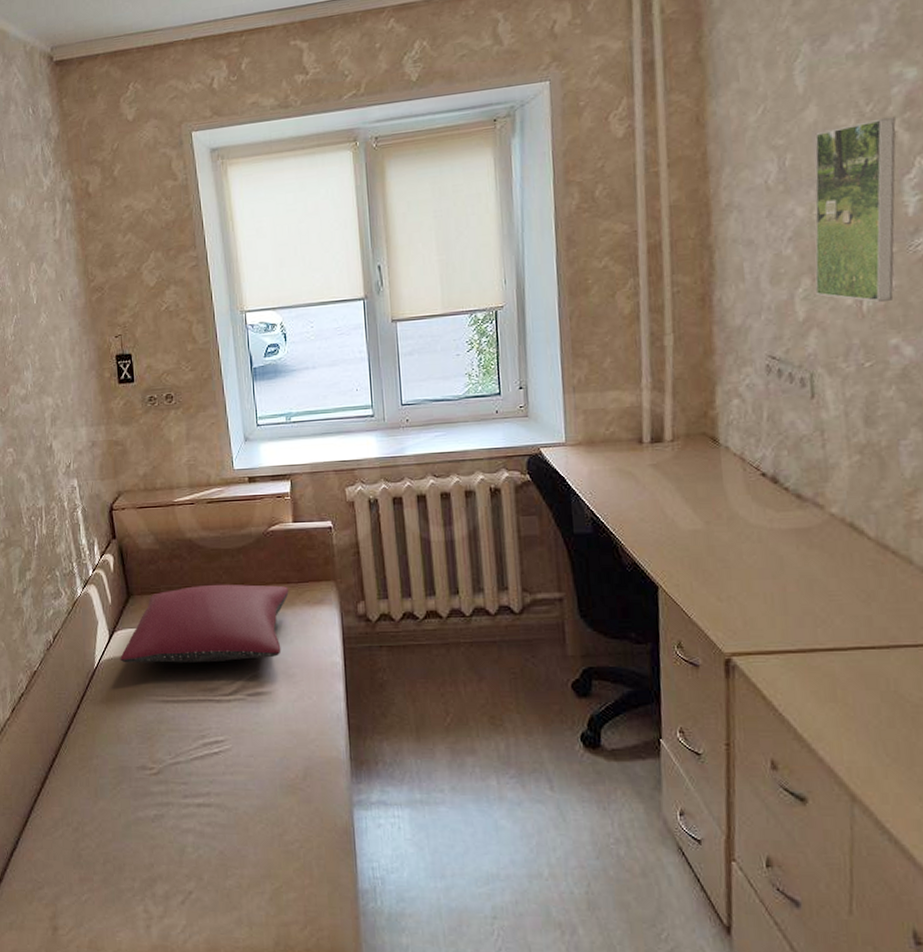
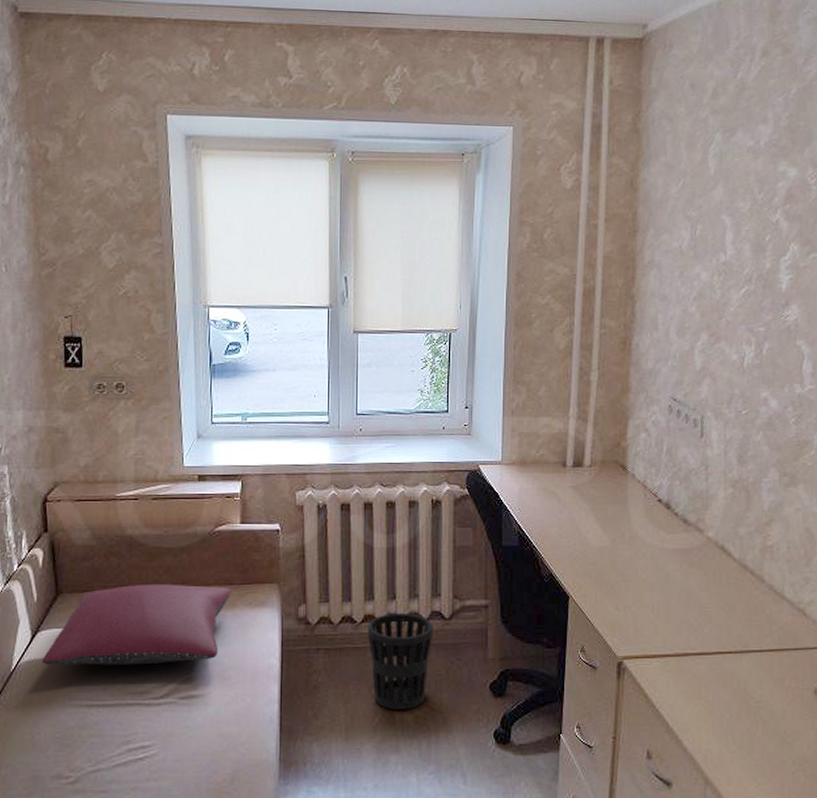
wastebasket: none [430,608,503,710] -> present [367,613,433,710]
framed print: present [815,116,896,302] -> none [710,206,779,360]

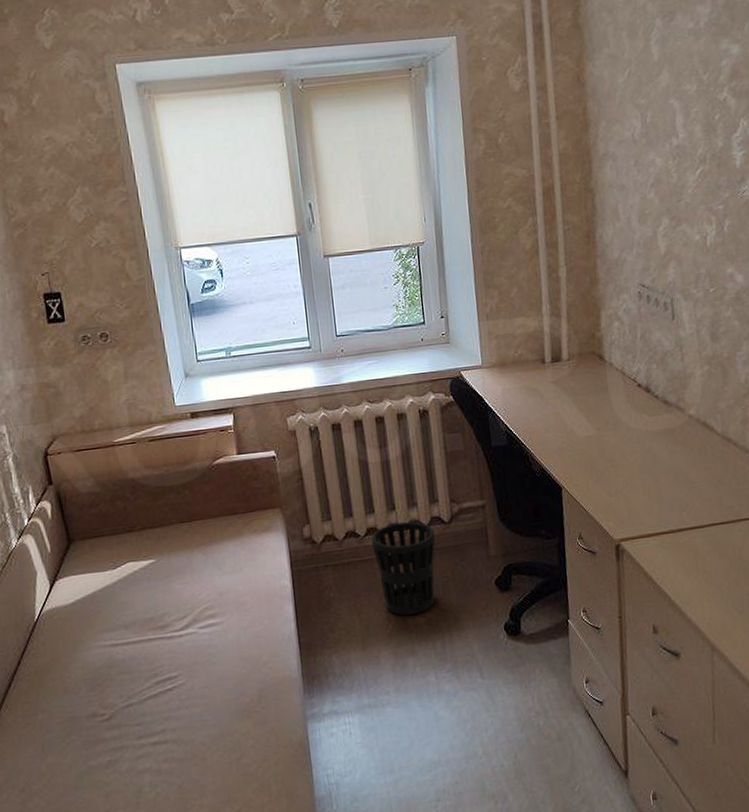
pillow: present [42,583,231,666] -> none [63,517,236,612]

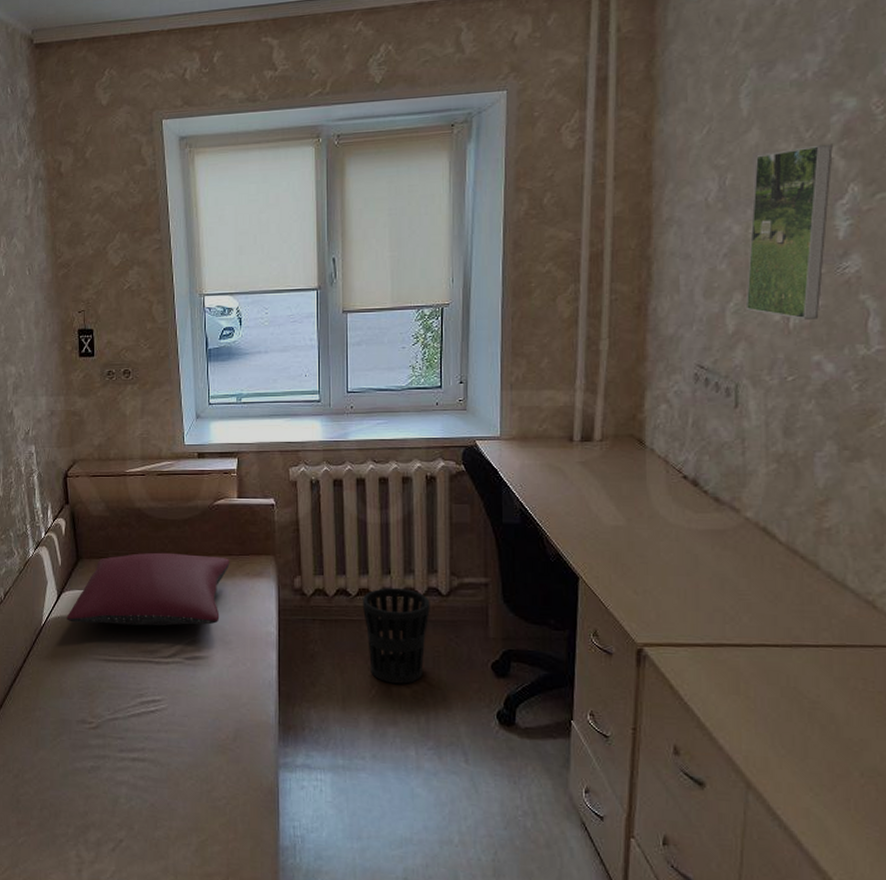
pillow: none [63,517,236,612] -> present [66,552,230,626]
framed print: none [668,85,728,238] -> present [745,144,833,320]

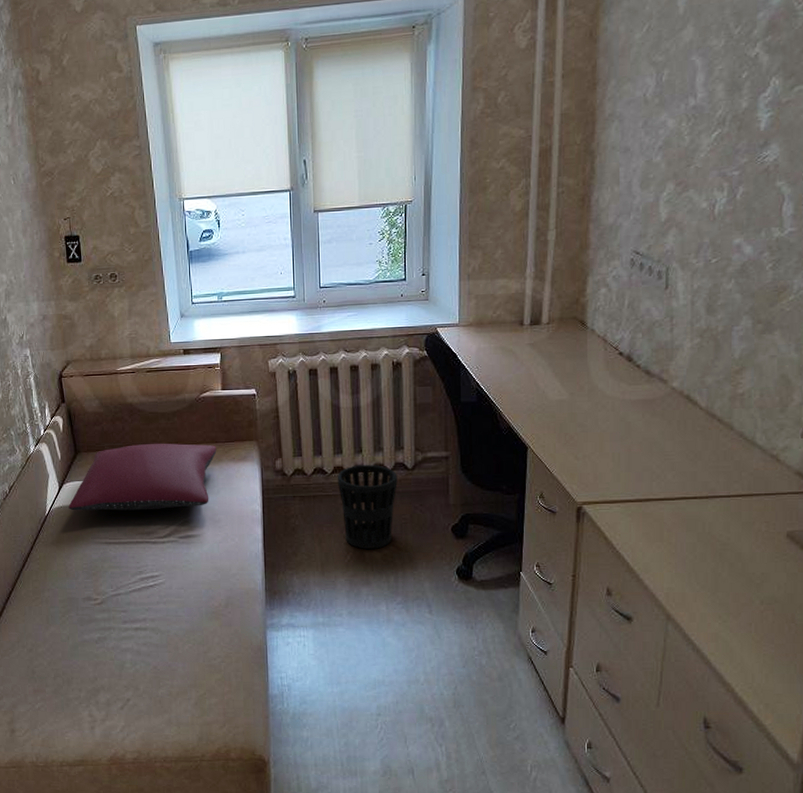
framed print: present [745,144,833,320] -> none [677,39,758,206]

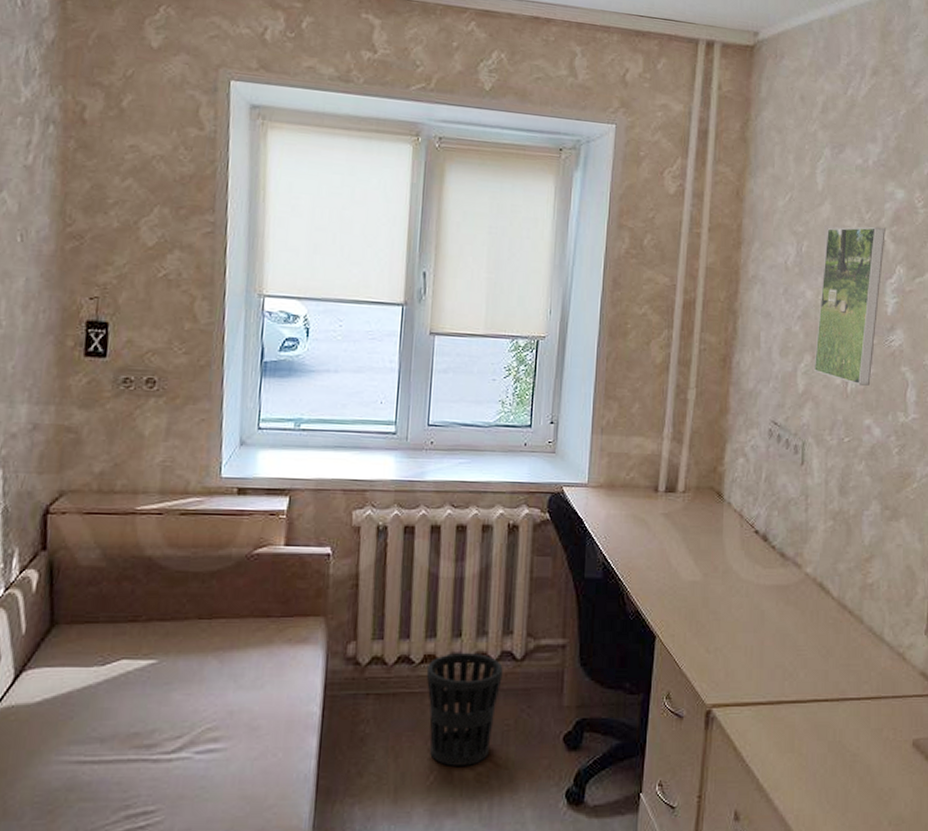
pillow: present [68,443,217,511] -> none [24,614,268,713]
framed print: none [677,39,758,206] -> present [813,226,886,386]

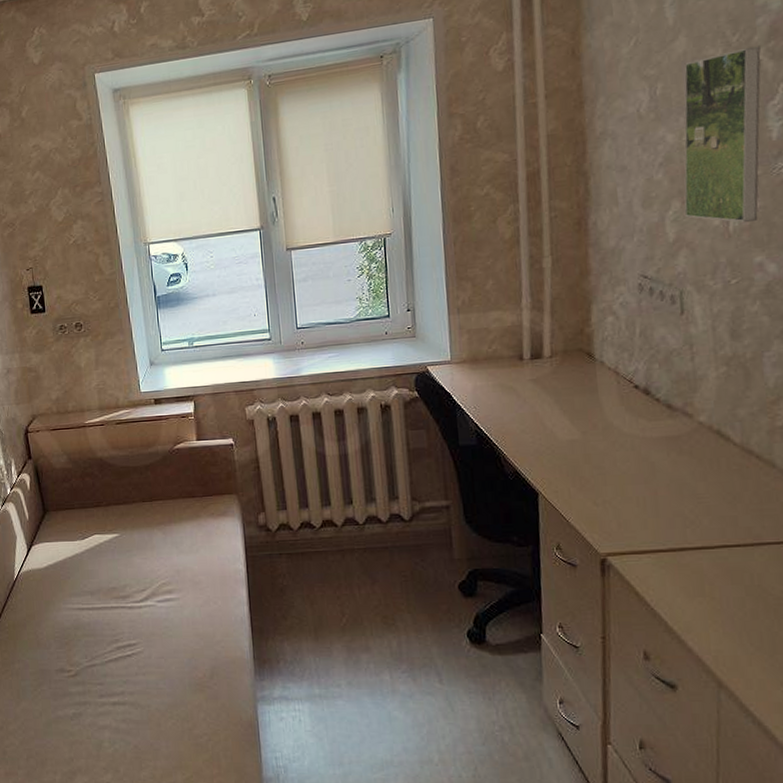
wastebasket: present [426,653,503,766] -> none [326,517,394,611]

